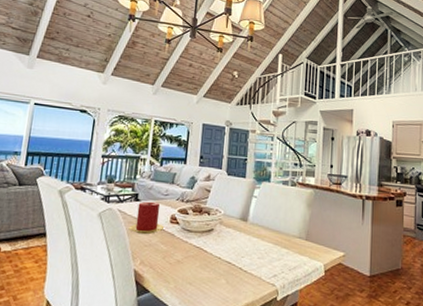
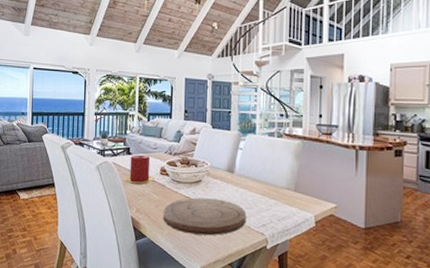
cutting board: none [169,247,258,288] -> present [163,197,247,236]

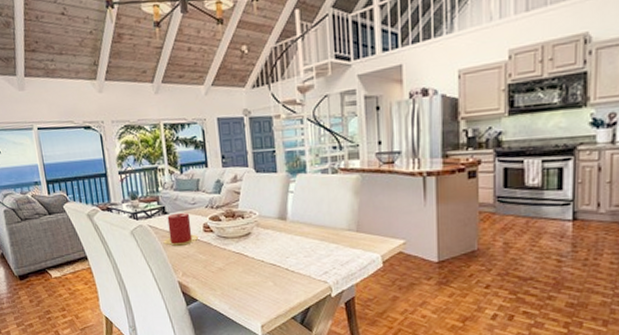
cutting board: present [163,197,247,236] -> none [212,250,306,292]

